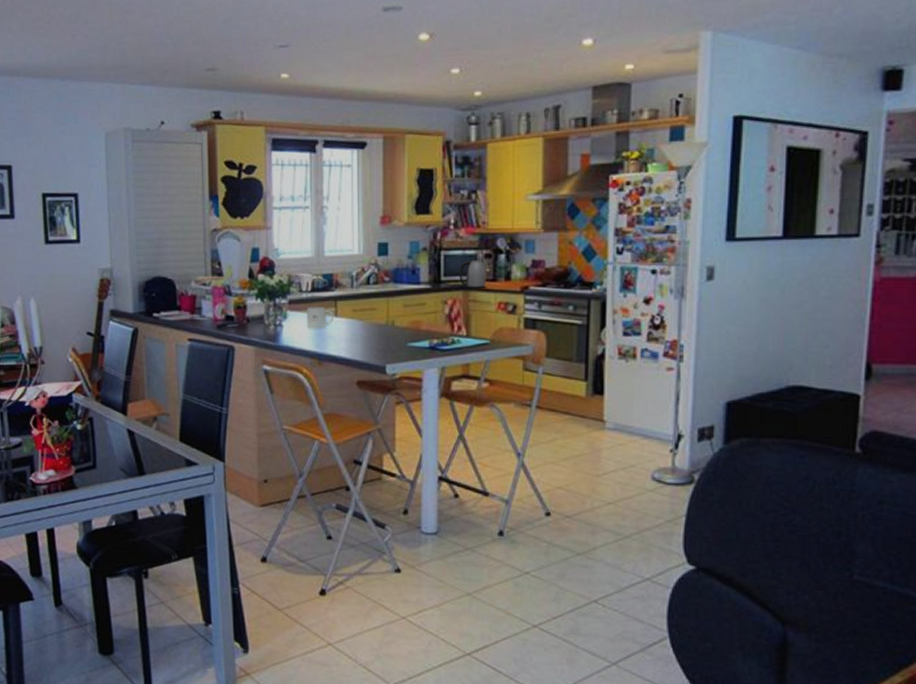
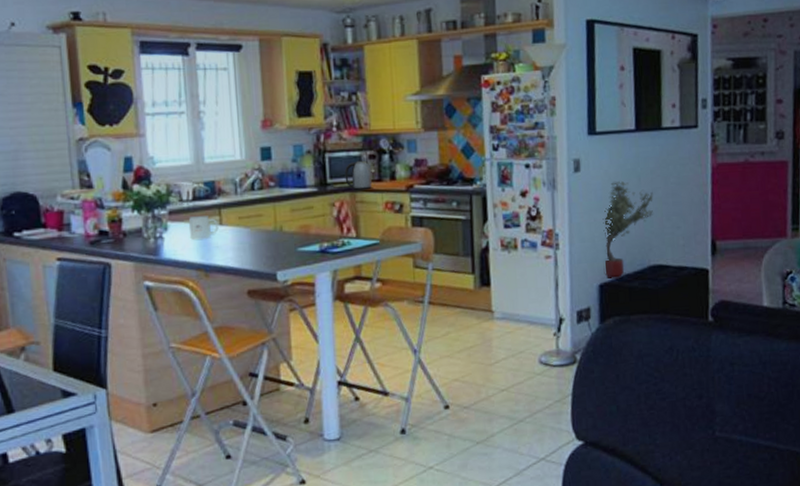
potted tree: none [733,293,798,398] -> present [602,181,653,280]

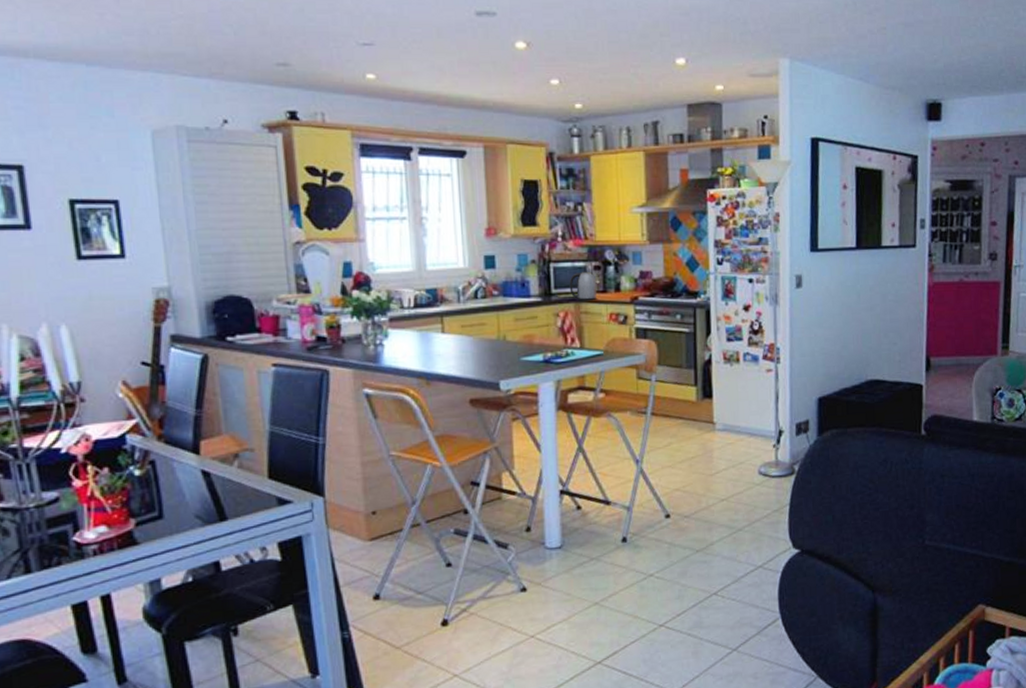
mug: present [188,215,219,241] -> none [409,323,441,349]
potted tree: present [602,181,653,280] -> none [822,298,872,393]

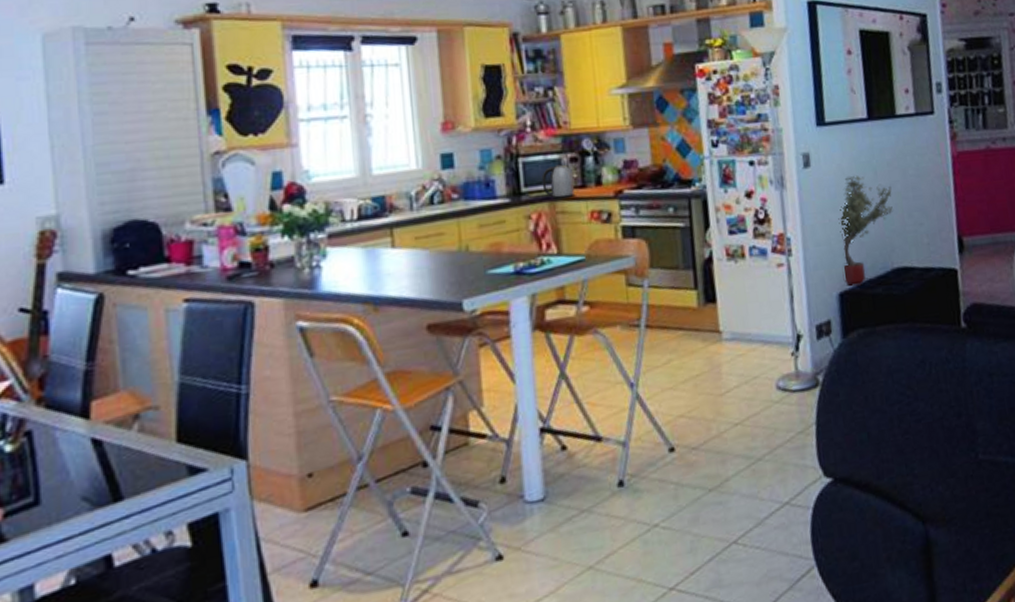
potted tree: none [822,298,872,393] -> present [838,176,893,287]

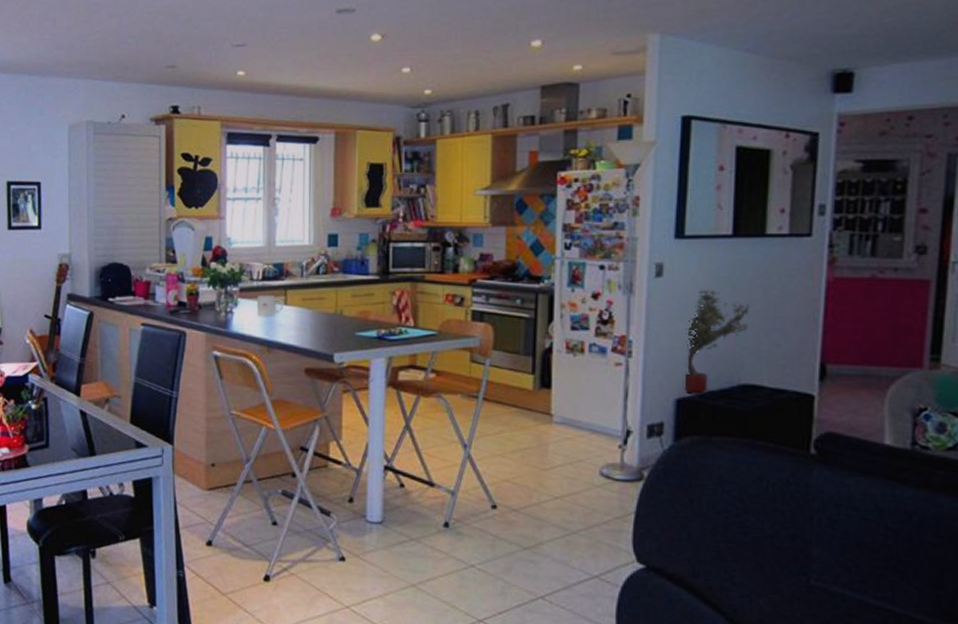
mug: none [352,237,391,269] -> present [256,294,283,318]
kettle: present [541,164,575,200] -> none [407,252,435,281]

